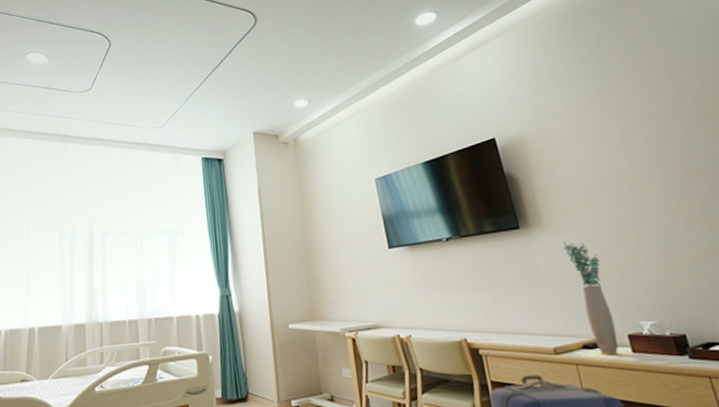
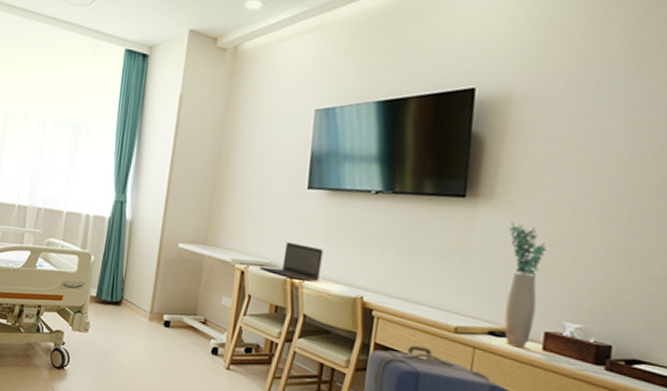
laptop: none [367,300,423,336] -> present [259,242,324,282]

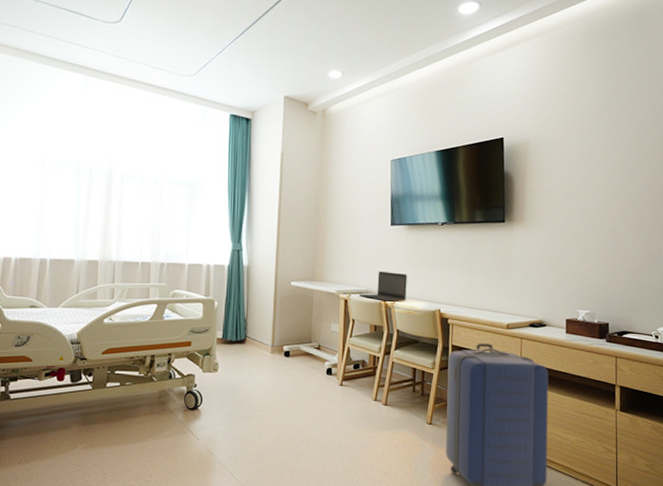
vase: present [504,220,547,348] -> none [536,237,562,334]

